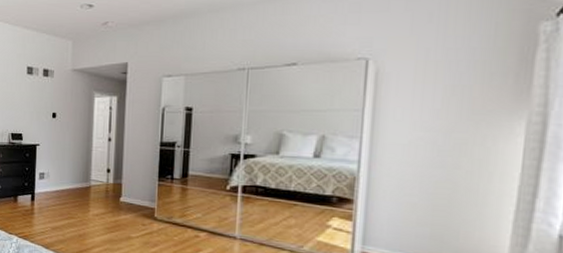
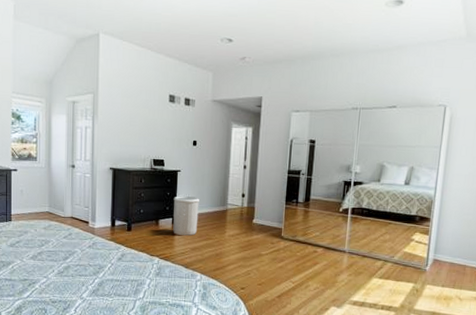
laundry basket: none [32,171,60,214] -> present [173,196,199,236]

